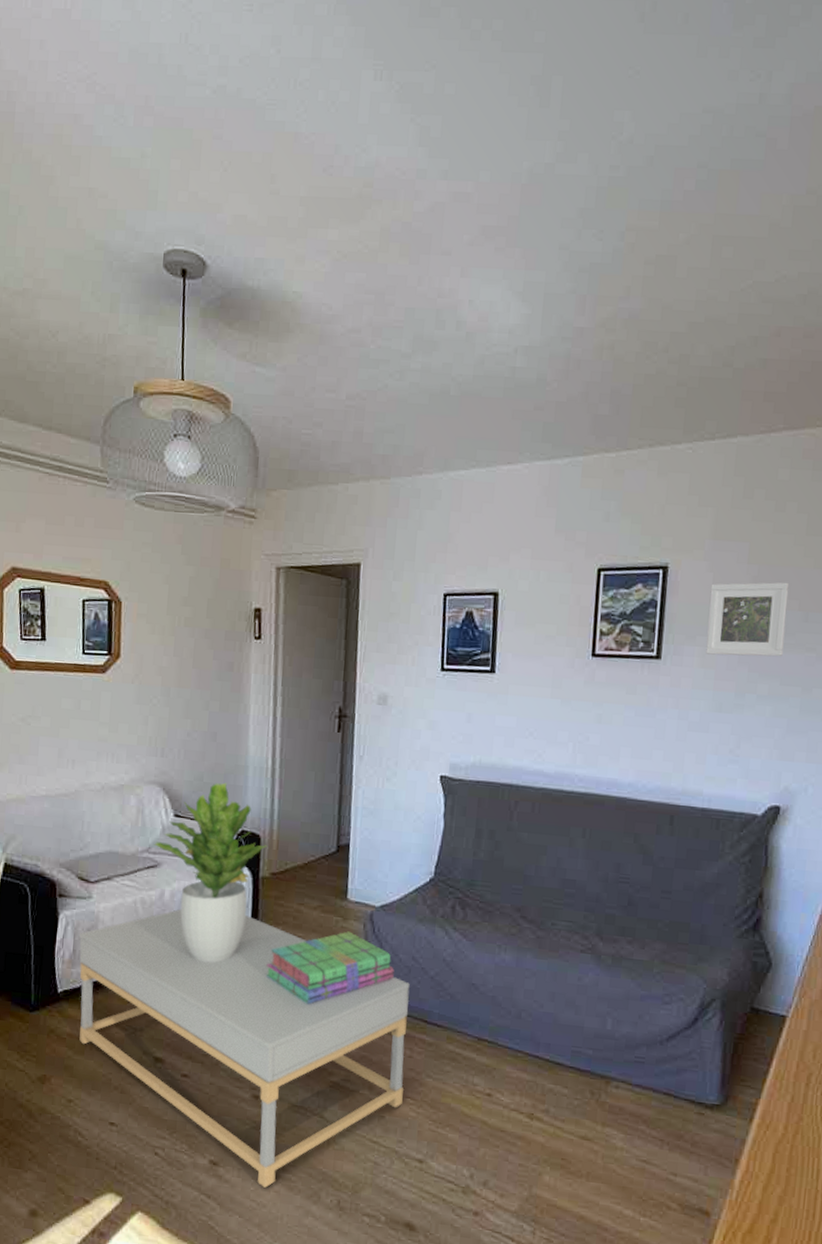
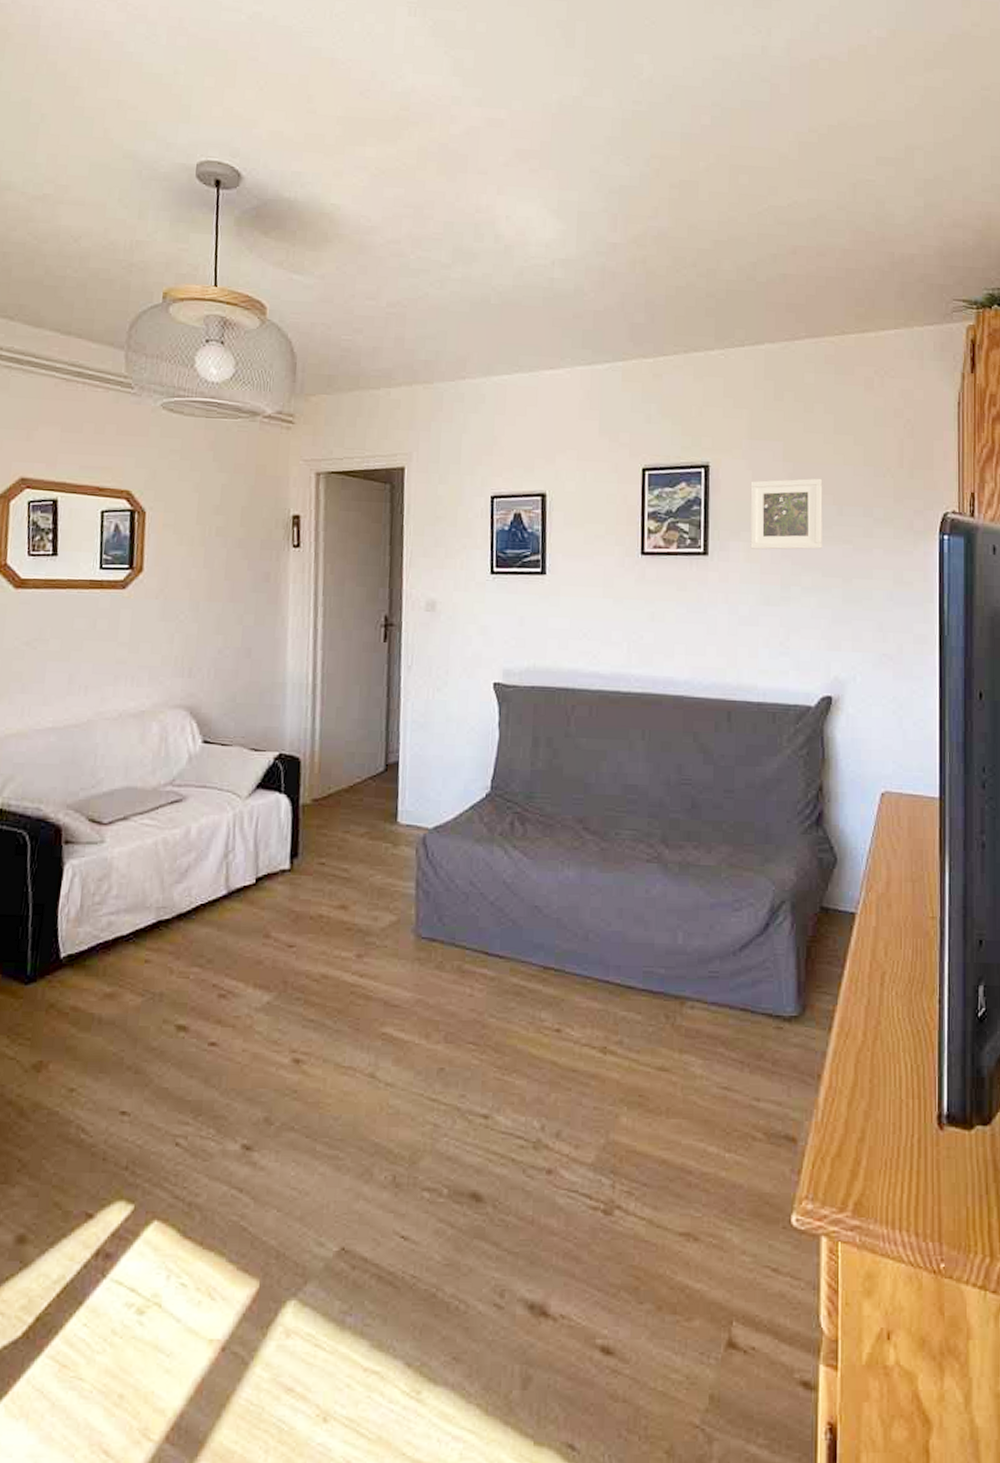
coffee table: present [79,908,410,1188] -> none [85,847,468,1171]
potted plant: present [154,782,267,963] -> none [179,702,308,908]
stack of books: present [266,931,394,1005] -> none [307,858,451,946]

